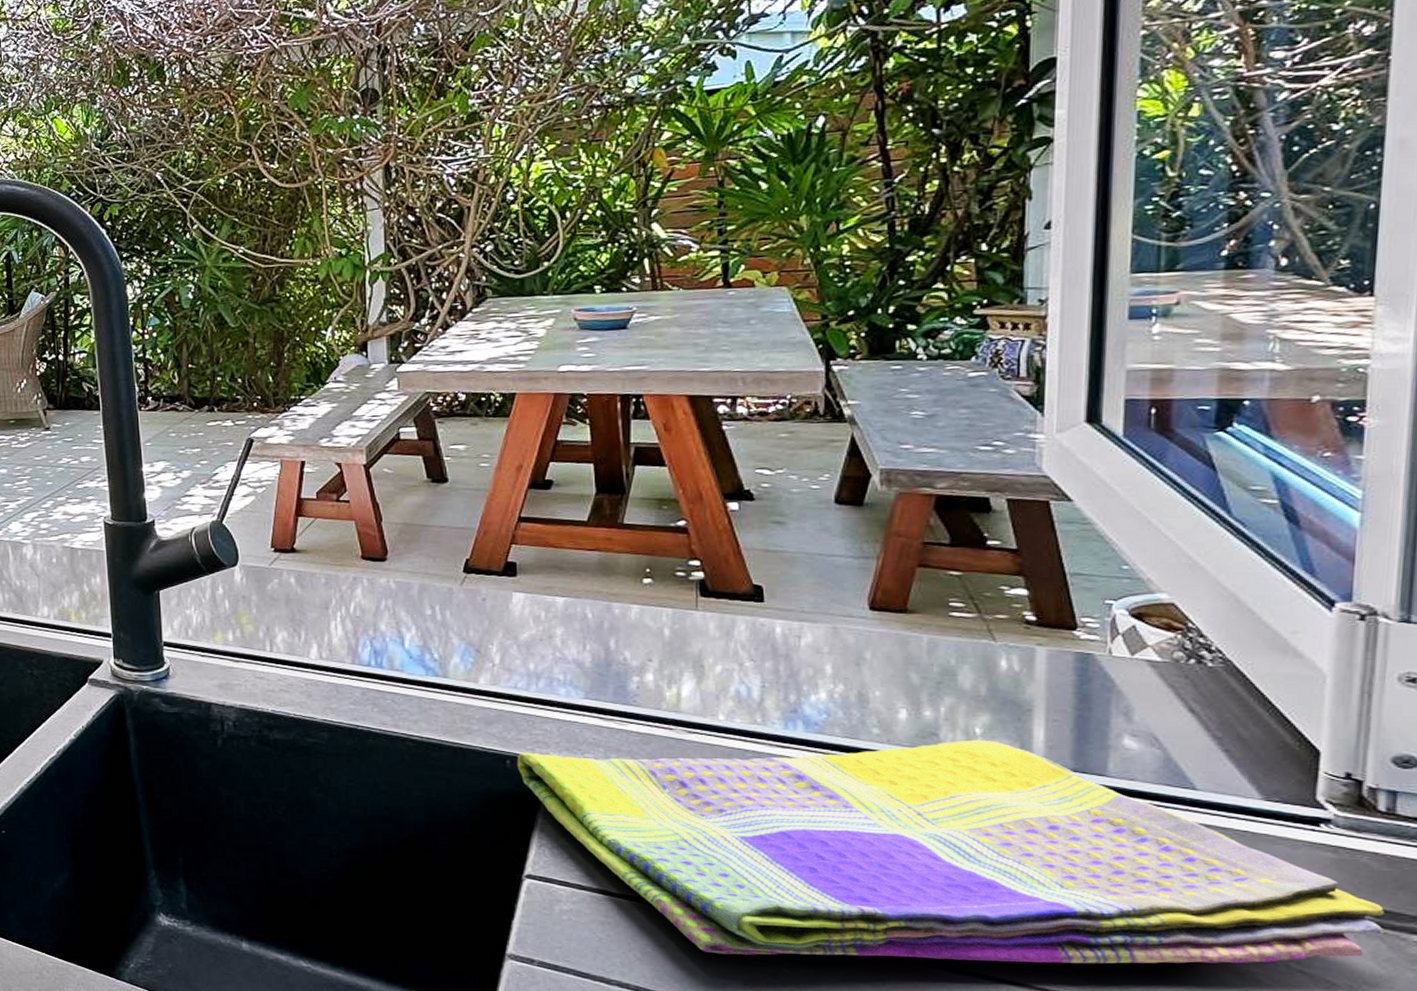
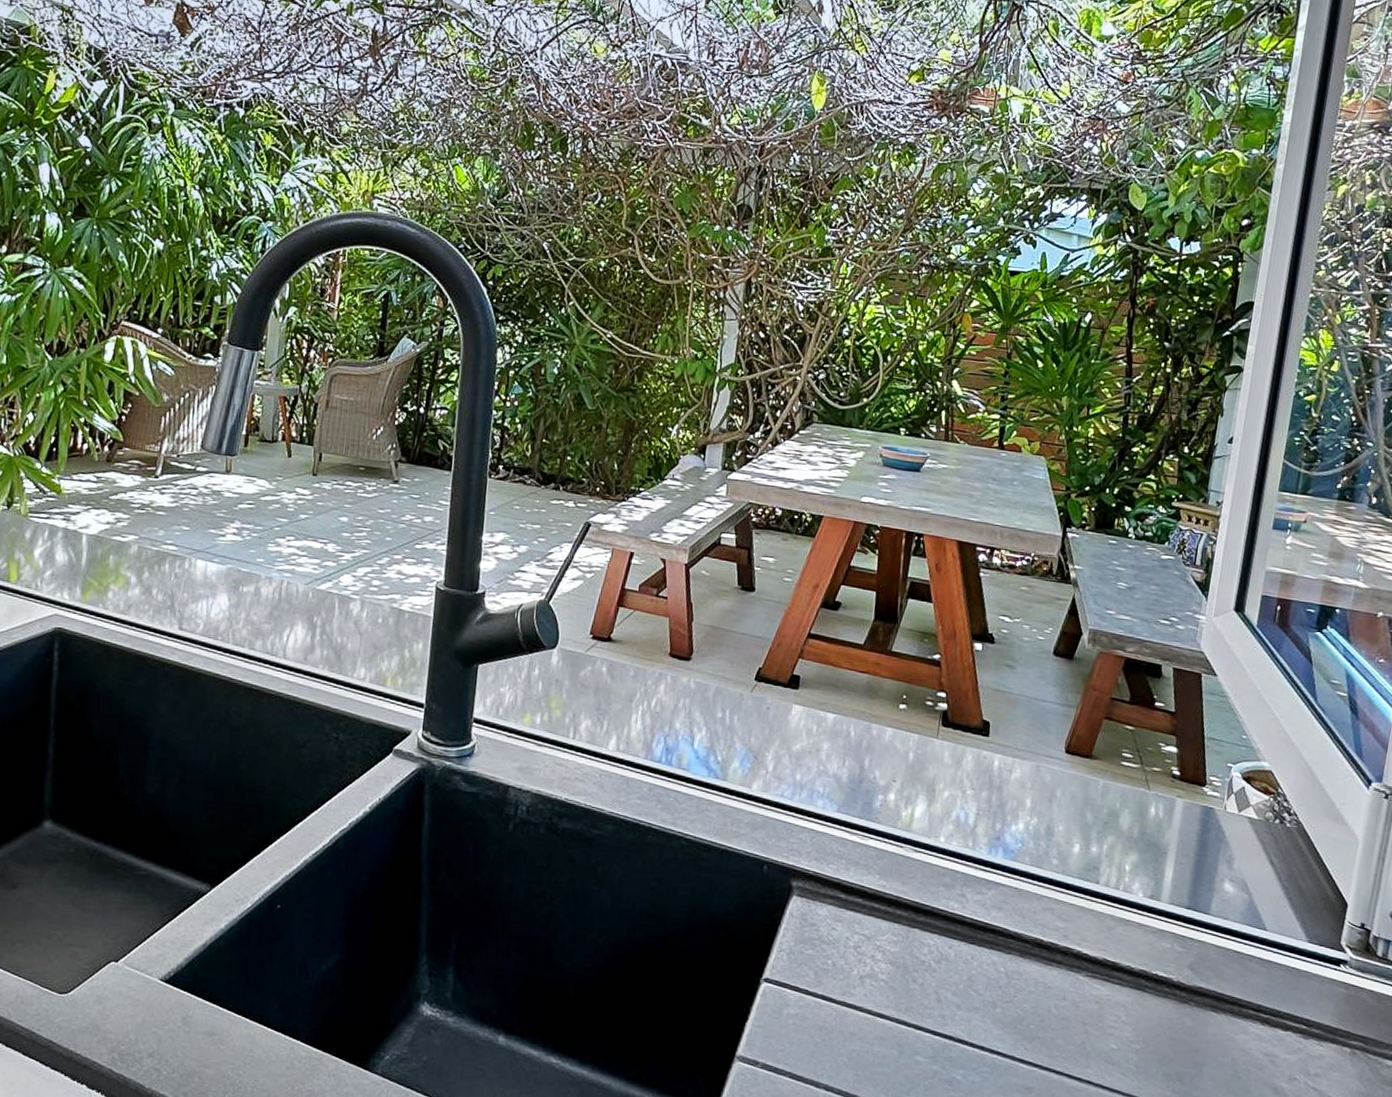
dish towel: present [517,739,1384,964] -> none [772,859,1371,1081]

